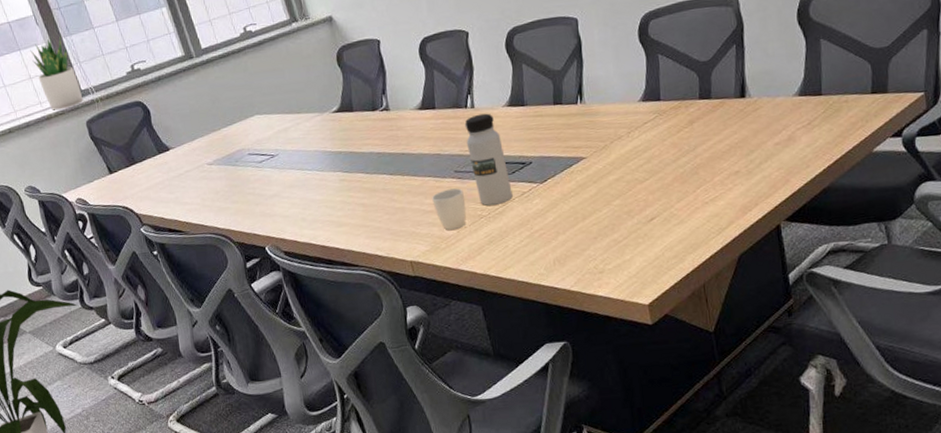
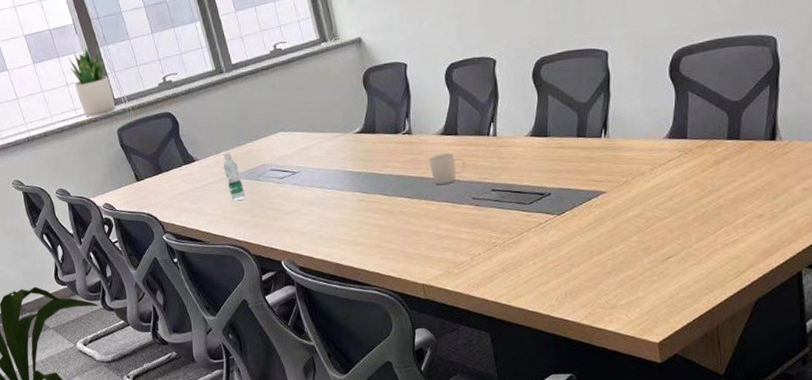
bottle: none [199,138,224,189] -> present [223,152,246,201]
mug: none [408,127,446,161] -> present [428,153,465,185]
cup: present [432,188,467,231] -> none [448,215,482,257]
water bottle: present [464,113,513,206] -> none [485,142,529,234]

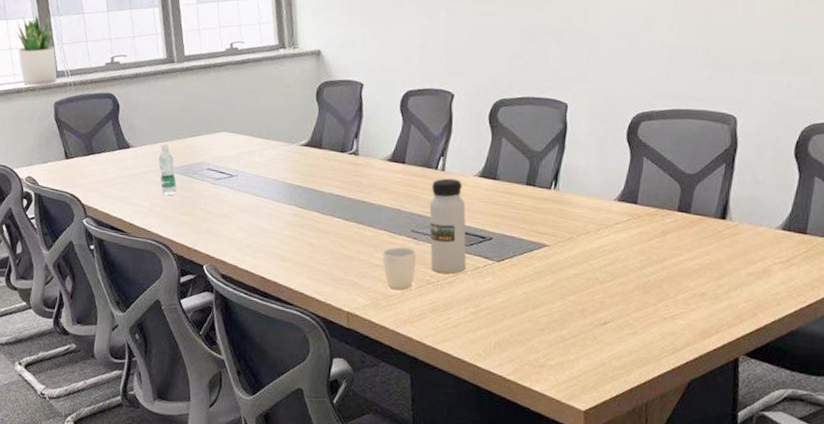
mug: present [428,153,465,185] -> none [371,180,409,213]
cup: none [448,215,482,257] -> present [382,247,417,290]
water bottle: none [485,142,529,234] -> present [429,178,467,274]

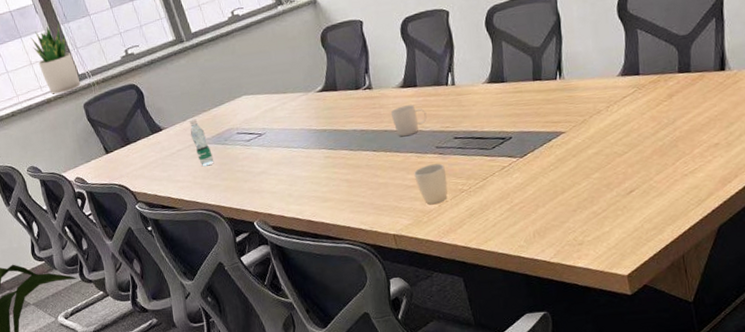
mug: none [371,180,409,213] -> present [390,104,427,137]
water bottle: present [429,178,467,274] -> none [445,90,493,180]

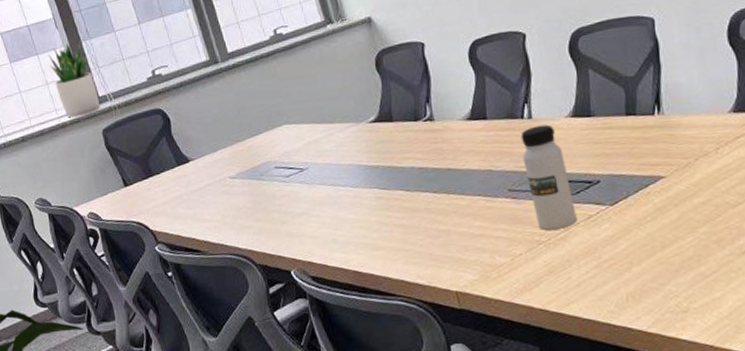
bottle: present [190,119,214,167] -> none [221,149,247,205]
mug: present [390,104,427,137] -> none [455,140,498,177]
cup: present [414,163,448,205] -> none [482,209,523,258]
water bottle: none [445,90,493,180] -> present [520,124,577,230]

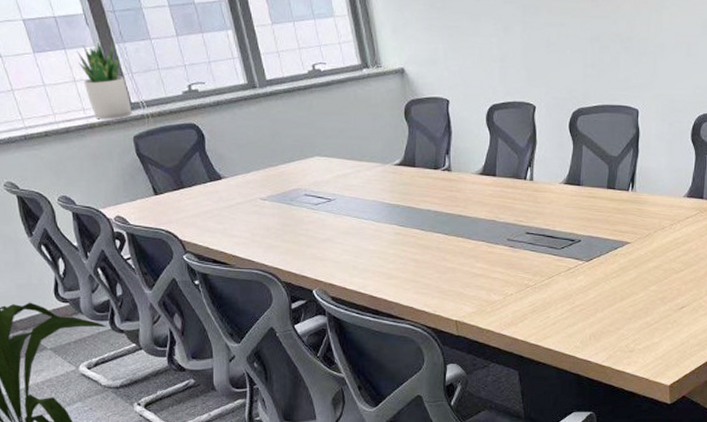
water bottle: present [520,124,577,230] -> none [522,187,559,276]

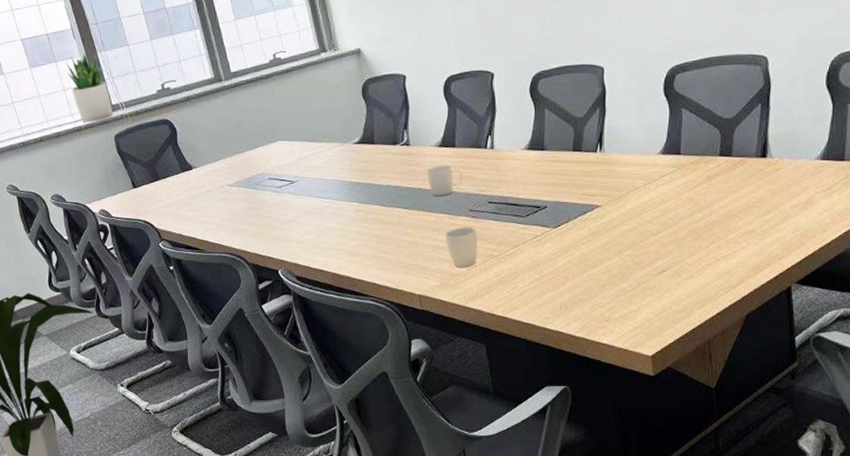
mug: none [467,193,502,225] -> present [426,165,463,197]
cup: none [483,256,515,296] -> present [445,227,478,268]

